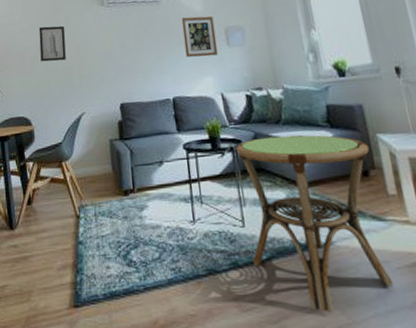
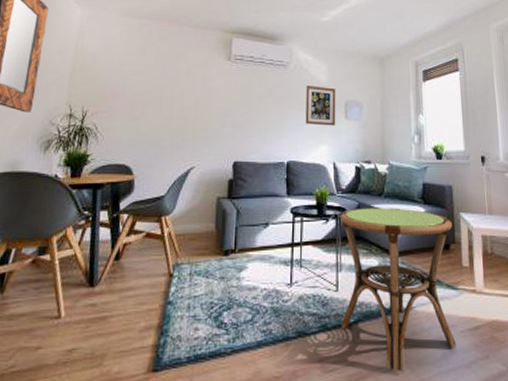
wall art: present [39,25,66,62] -> none [153,72,186,110]

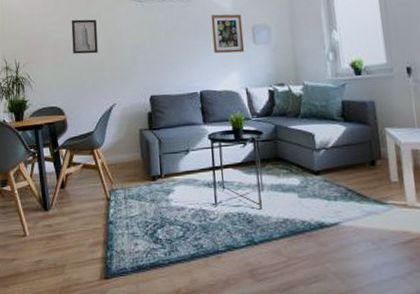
wall art: none [153,72,186,110] -> present [71,19,98,54]
side table: present [339,208,456,373] -> none [256,127,388,283]

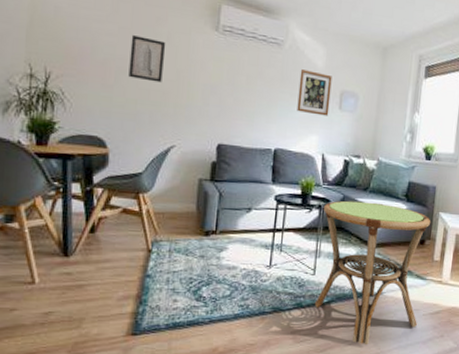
side table: none [256,127,388,283] -> present [314,200,431,345]

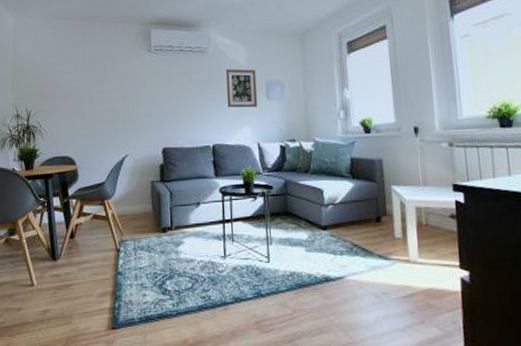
wall art: present [128,35,166,83] -> none [85,69,112,104]
side table: present [314,200,431,345] -> none [267,183,390,335]

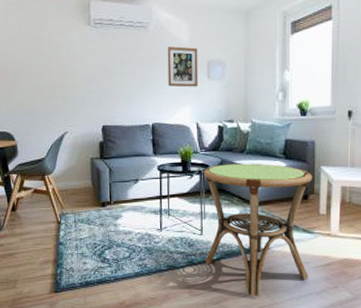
side table: none [267,183,390,335] -> present [203,163,313,297]

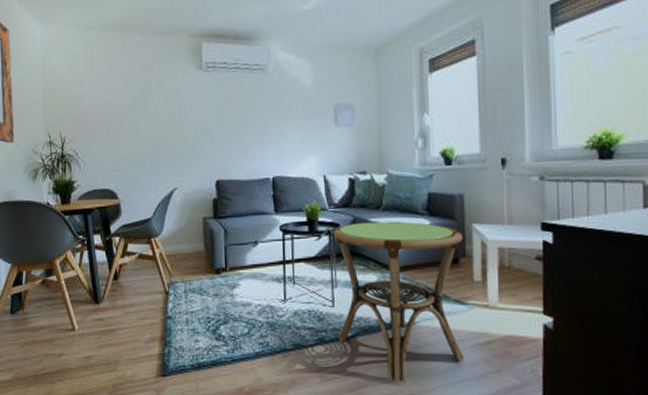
wall art: present [167,46,199,87] -> none [288,90,325,136]

